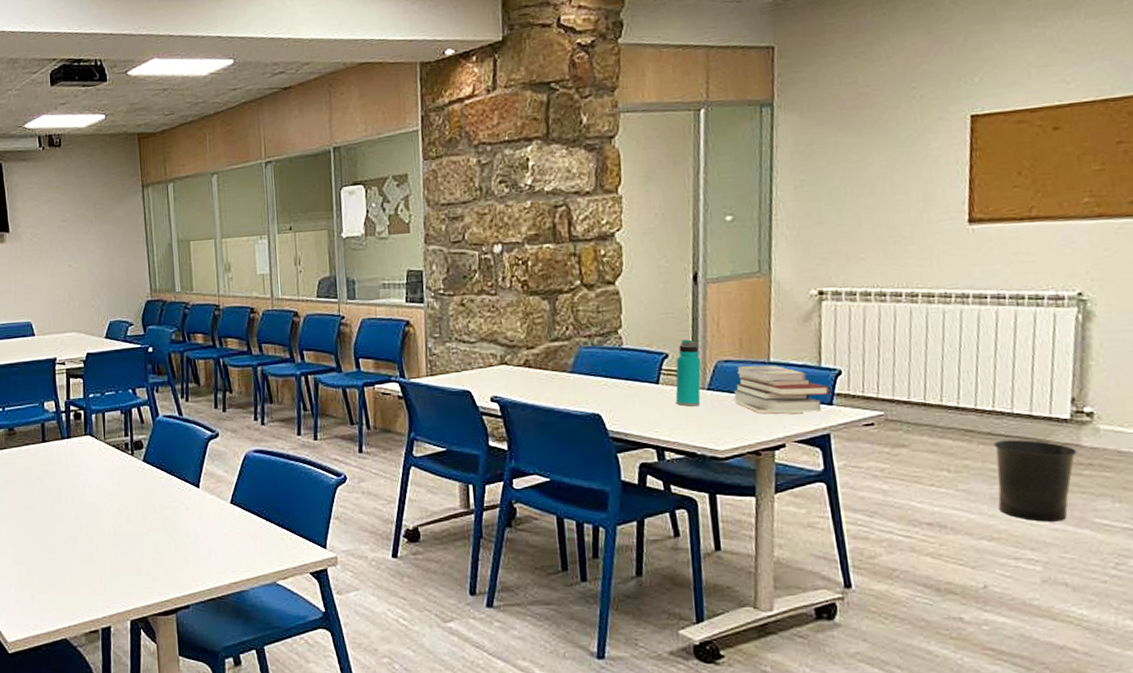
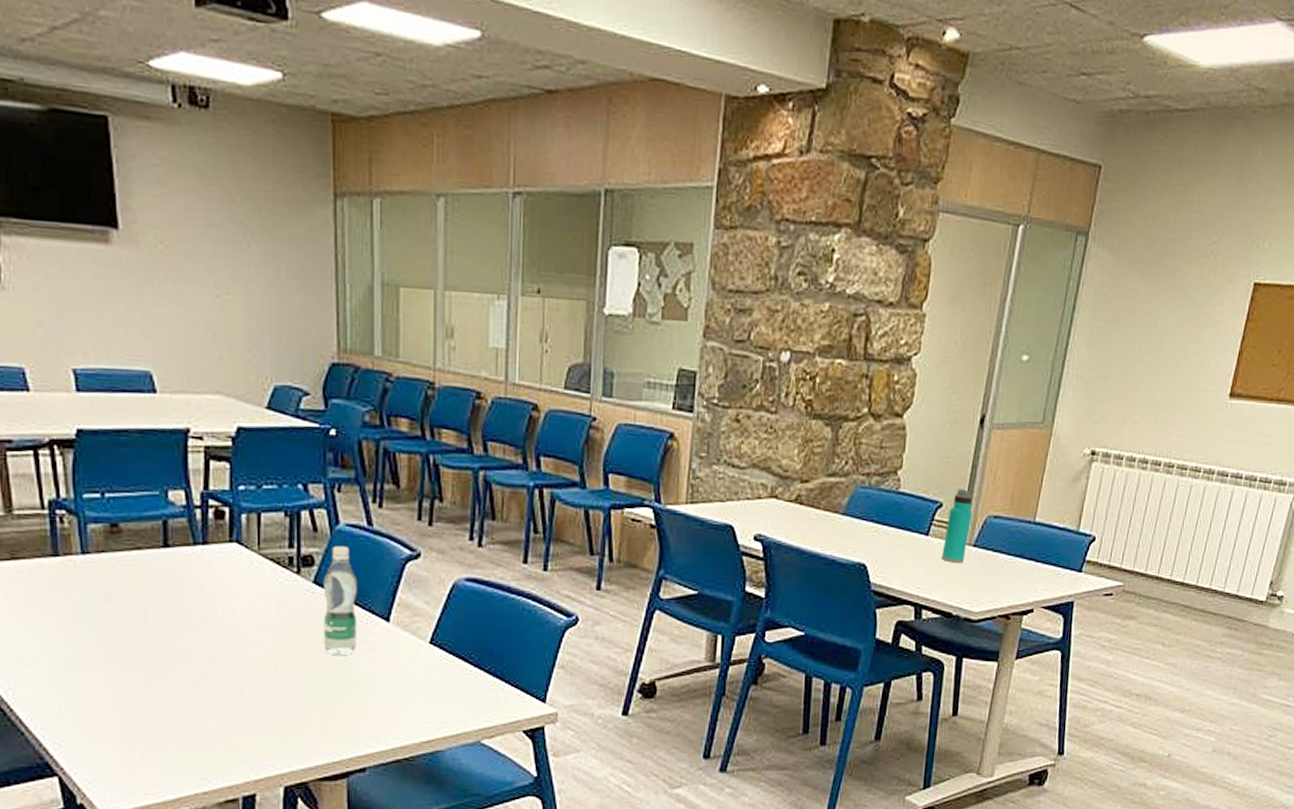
bottle: none [150,432,177,517] -> present [323,546,358,656]
books: present [733,365,831,415] -> none [995,523,1083,579]
waste bin: present [993,439,1077,522] -> none [1195,618,1264,696]

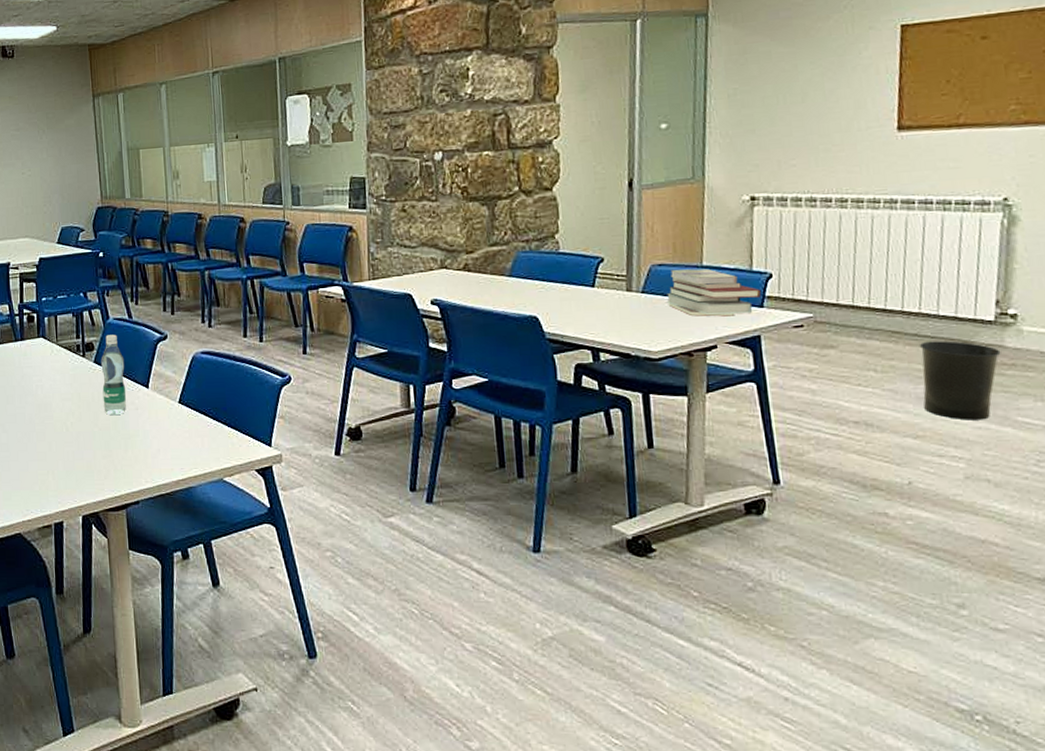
water bottle: present [941,489,973,563] -> none [610,244,636,309]
books: none [995,523,1083,579] -> present [666,268,762,317]
waste bin: none [1195,618,1264,696] -> present [919,340,1001,420]

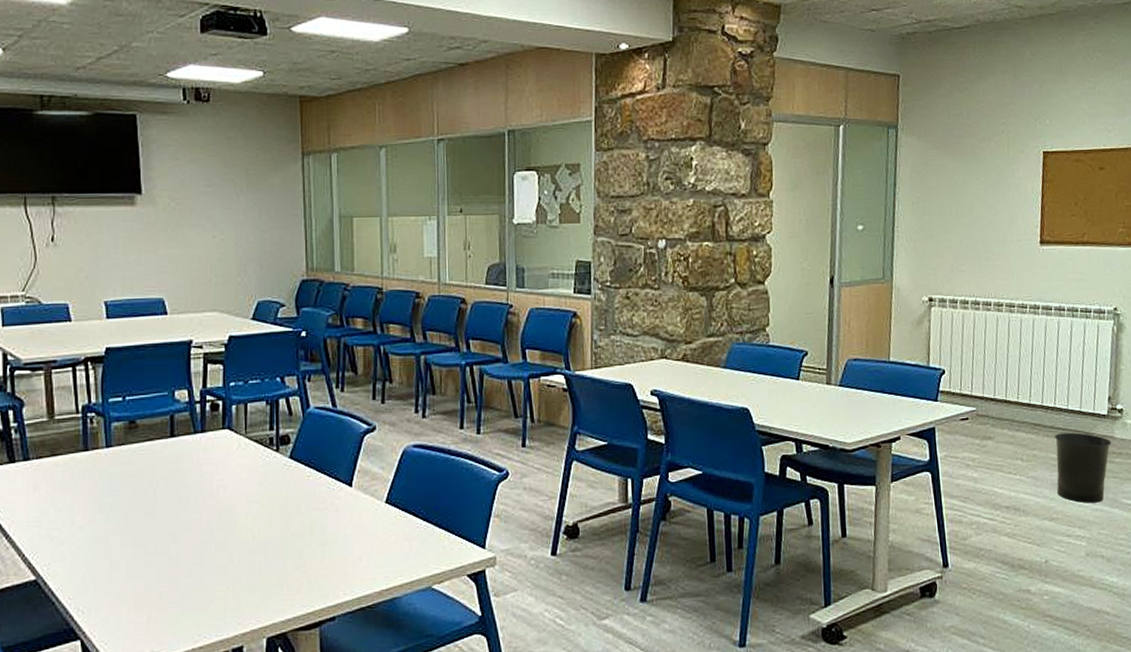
bottle: present [101,334,127,416] -> none [297,425,326,519]
books: present [666,268,762,317] -> none [859,364,937,410]

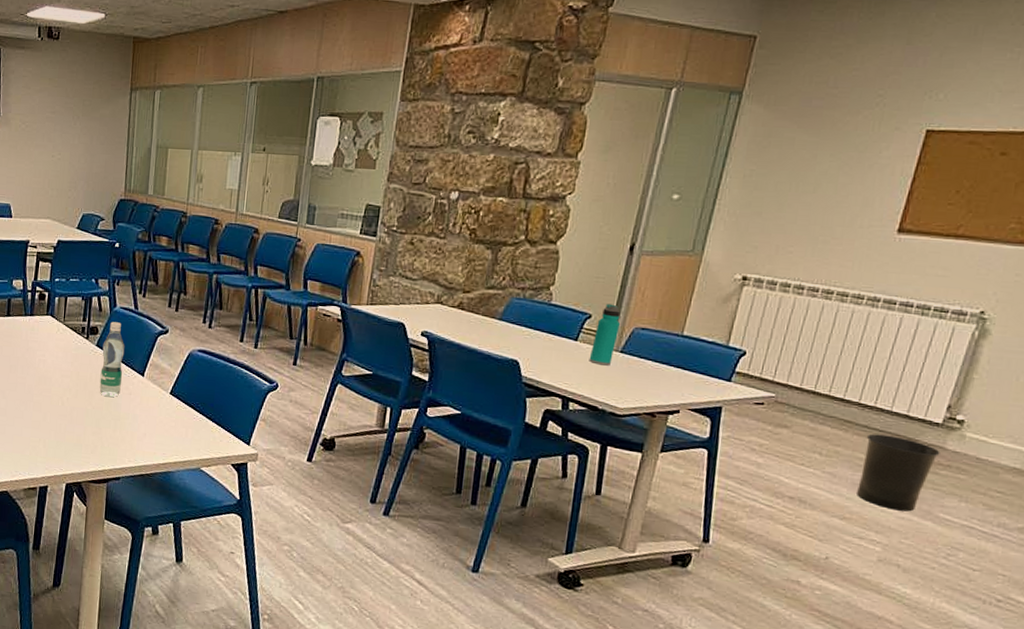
bottle: none [297,425,326,519] -> present [99,322,125,398]
water bottle: none [812,338,835,402] -> present [589,304,621,366]

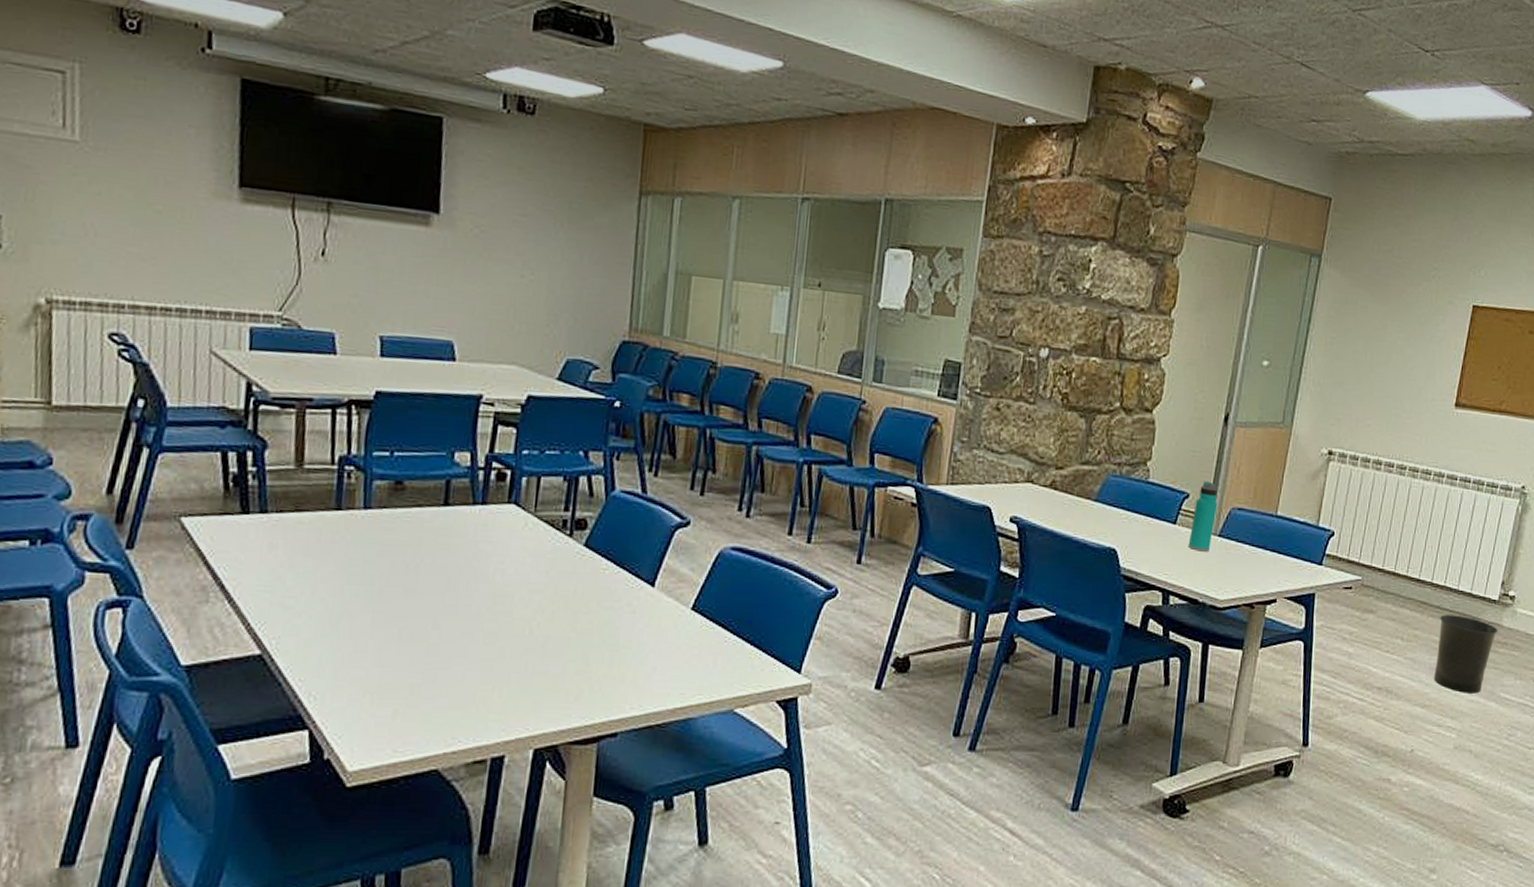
bottle: present [99,322,125,398] -> none [588,511,628,619]

